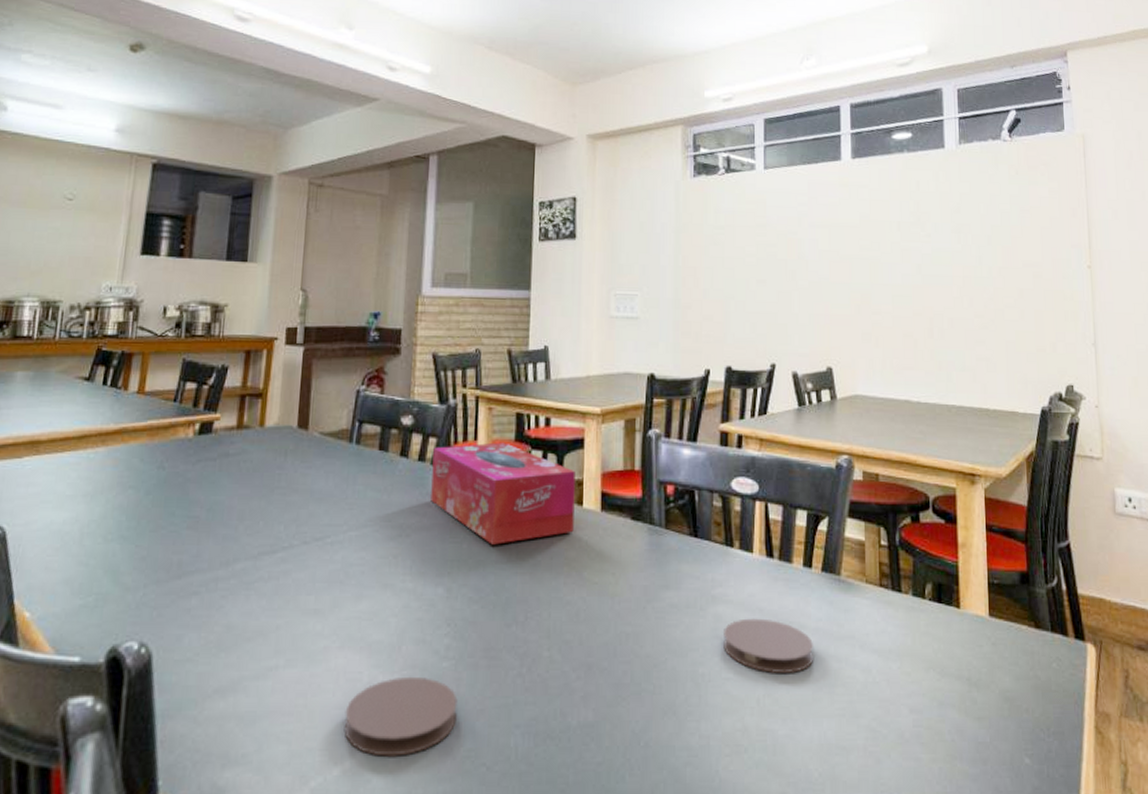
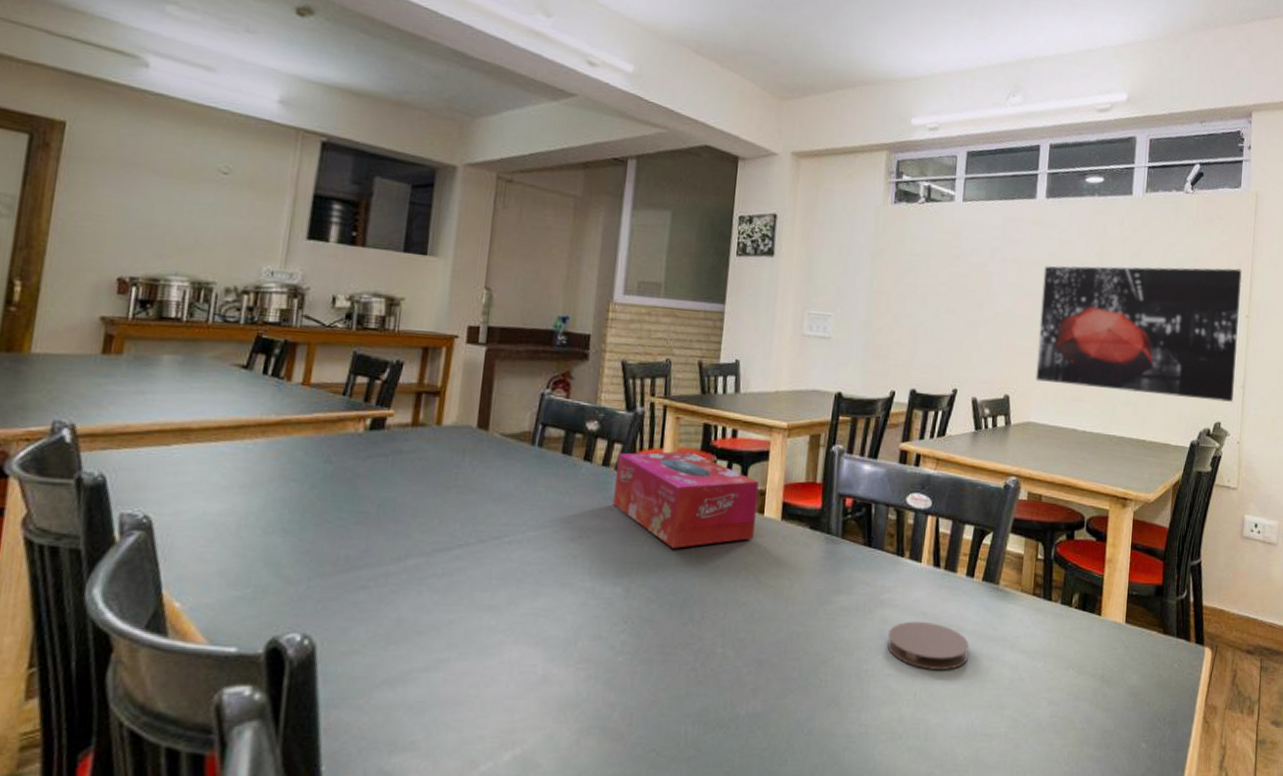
coaster: present [344,676,458,757] -> none [516,669,631,743]
wall art: none [857,216,1084,363] -> present [1035,265,1242,402]

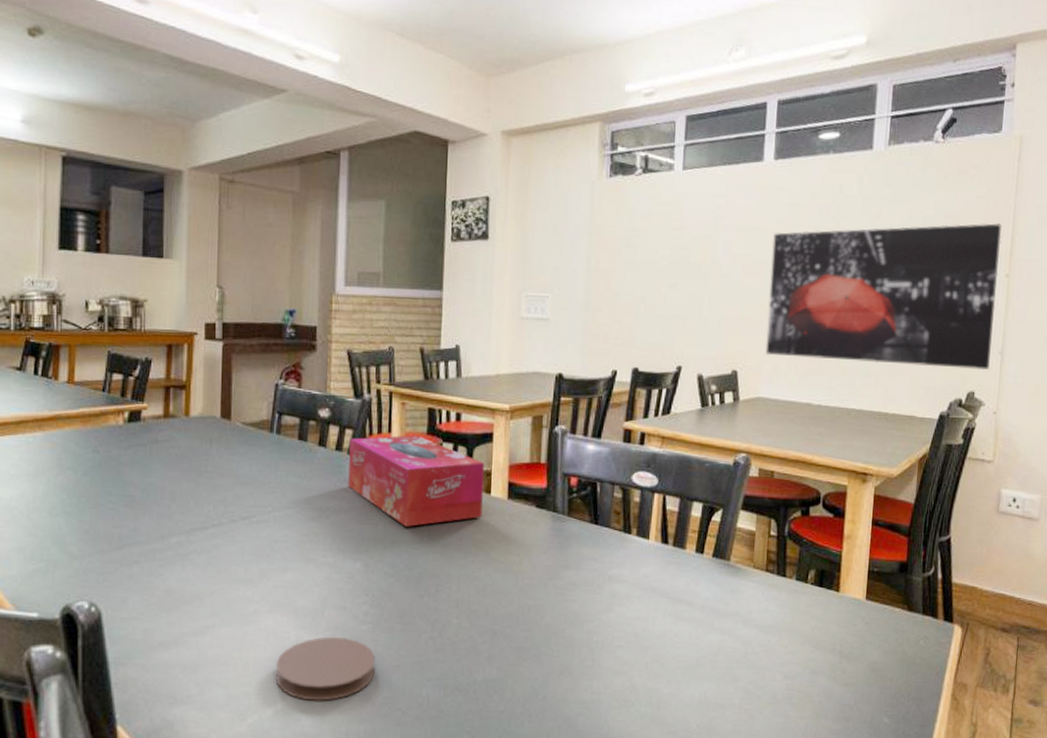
coaster: none [516,669,631,743] -> present [275,636,376,701]
coaster: present [887,621,969,670] -> none [617,596,700,643]

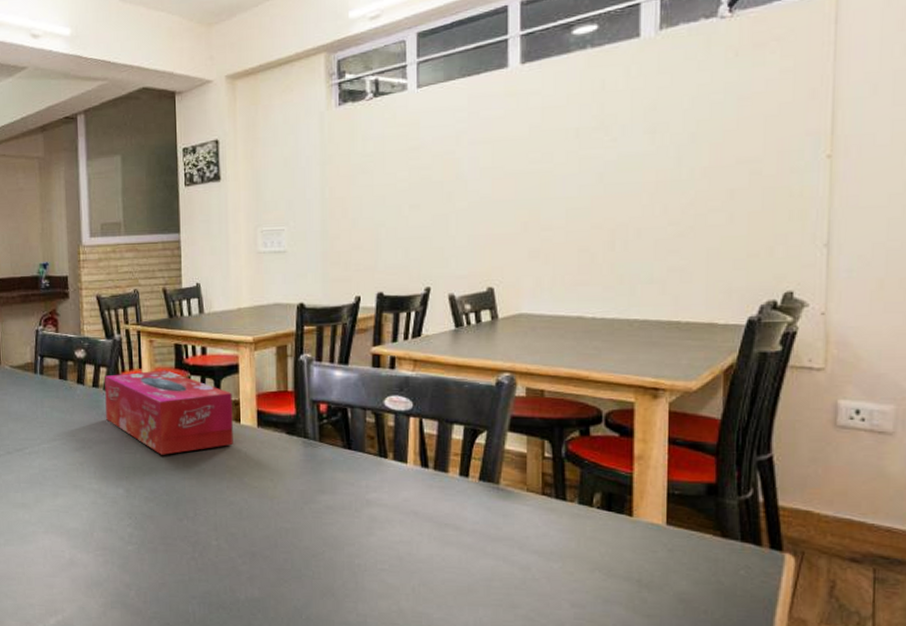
coaster: present [275,636,376,701] -> none [54,555,143,614]
wall art: present [765,223,1002,370] -> none [525,98,818,269]

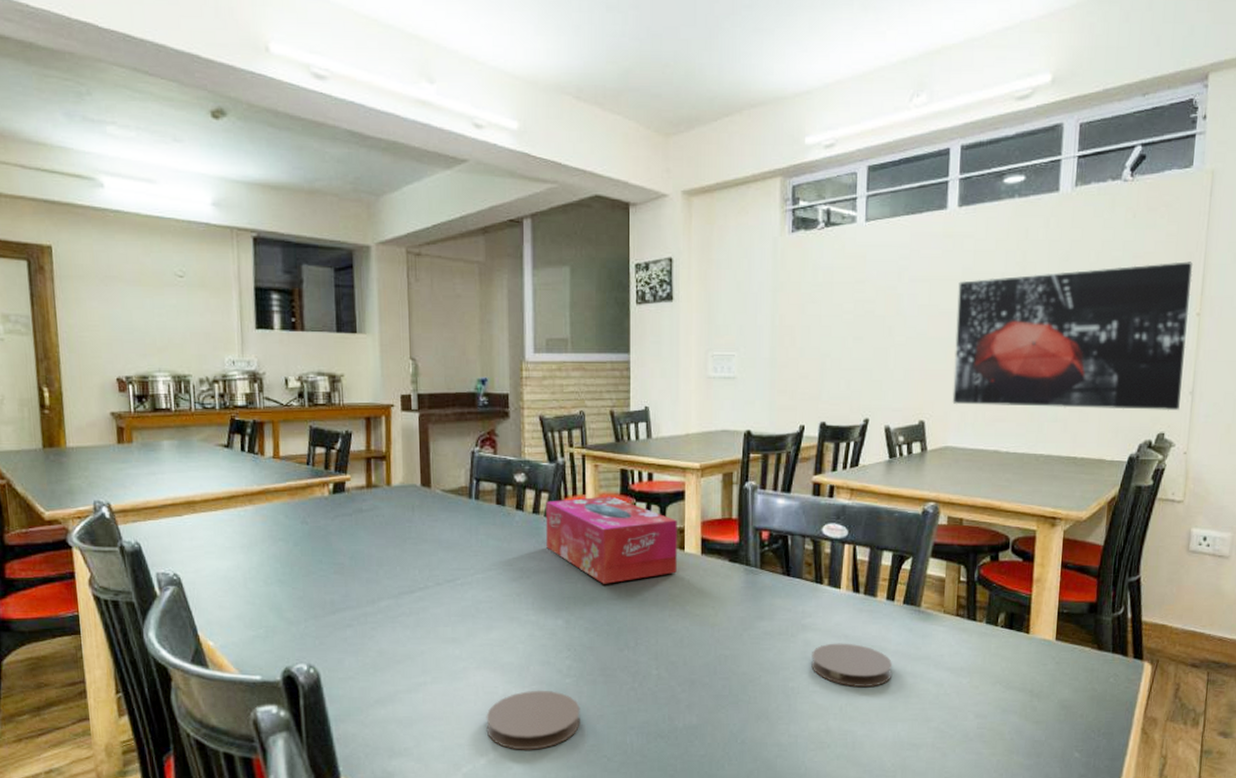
coaster: none [54,555,143,614] -> present [486,690,580,750]
coaster: none [378,520,469,567] -> present [811,643,892,687]
wall art: none [525,98,818,269] -> present [952,261,1193,411]

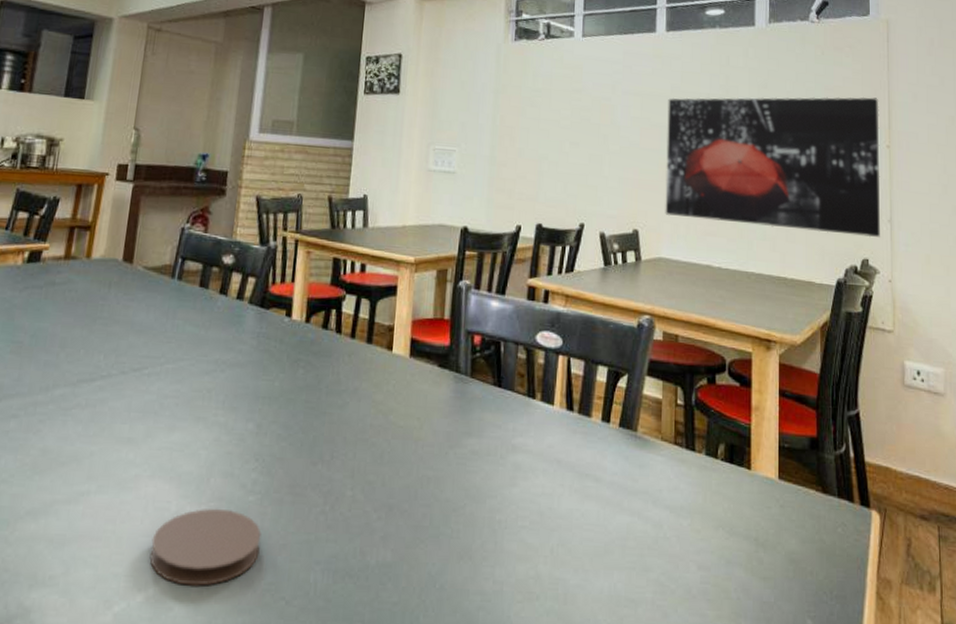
tissue box: present [546,496,677,584] -> none [246,285,387,384]
coaster: present [811,643,892,687] -> none [521,468,608,524]

